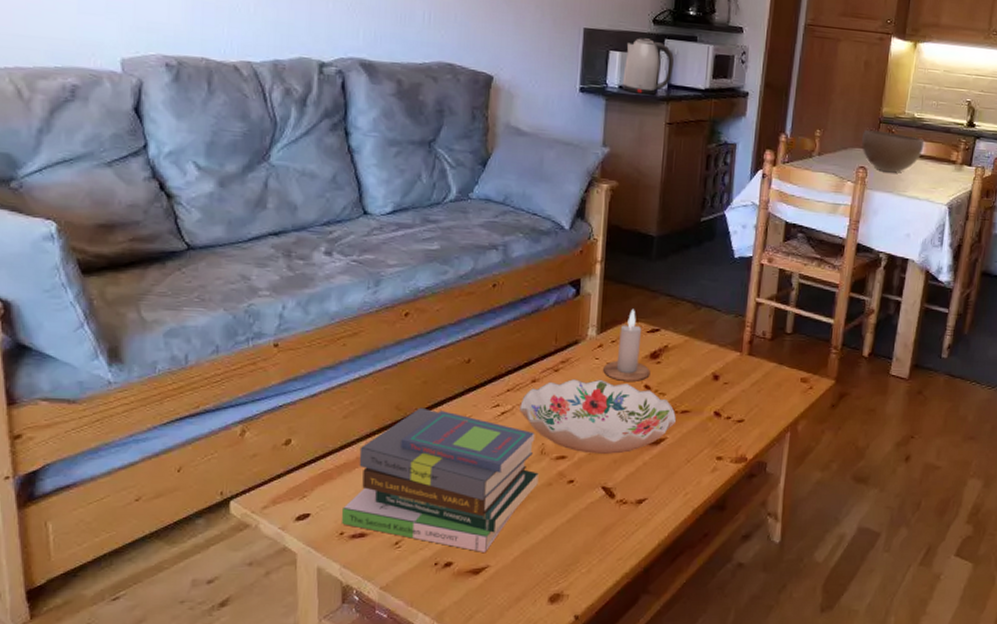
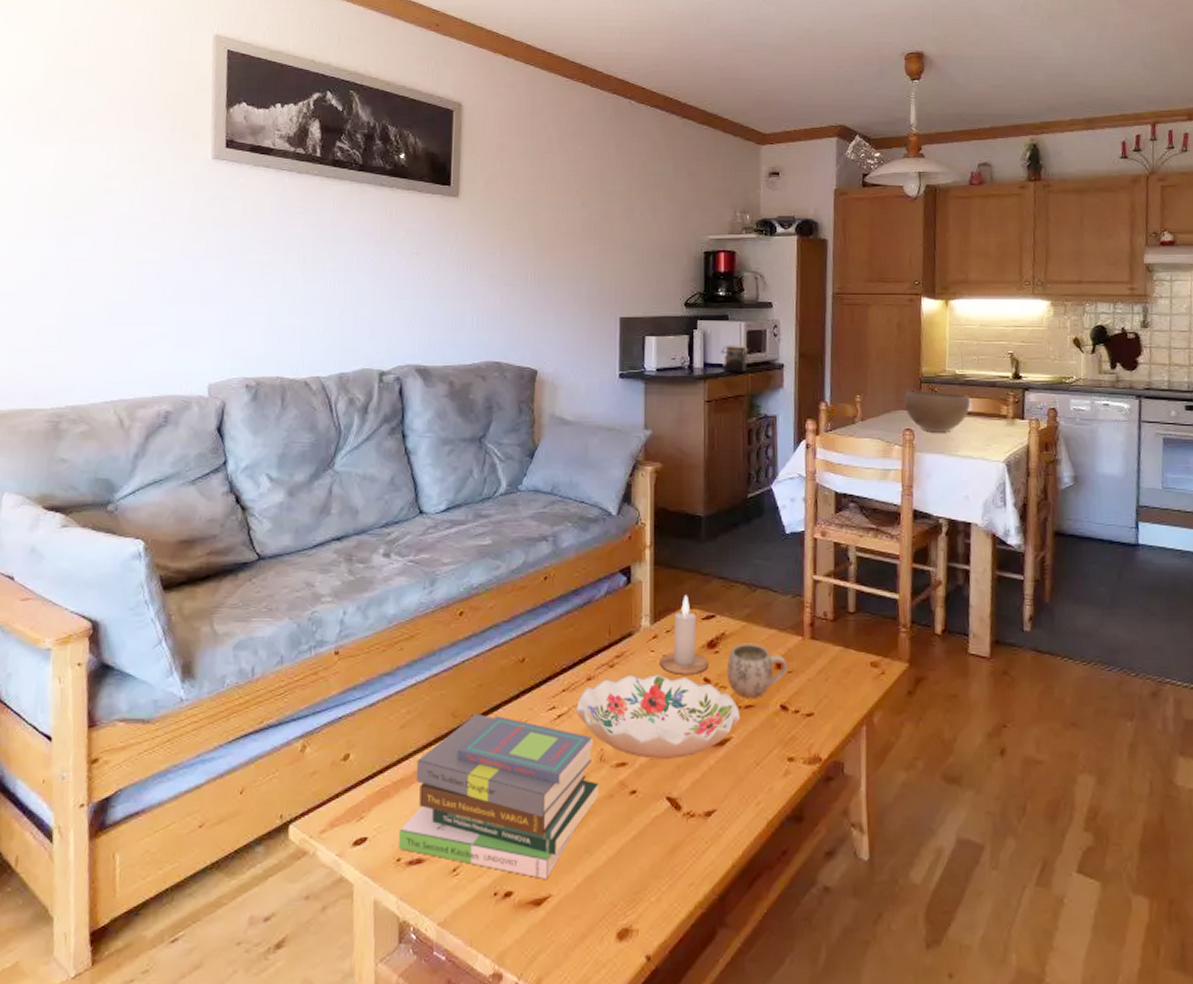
kettle: present [622,38,674,95] -> none [660,321,707,375]
mug: none [666,356,725,404] -> present [726,643,788,698]
jar: none [686,67,715,97] -> present [721,345,750,372]

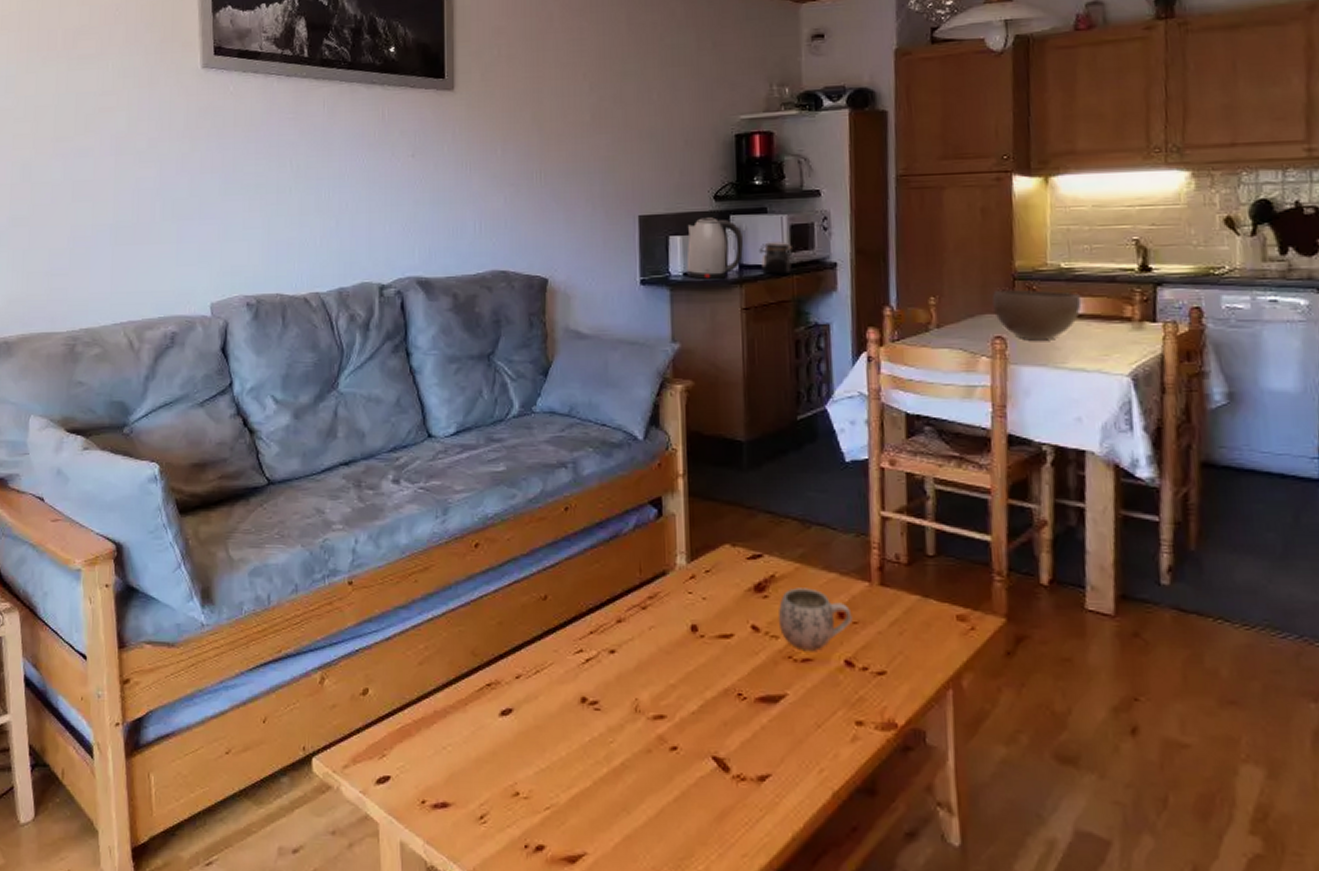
books: present [398,713,599,879] -> none [421,653,635,835]
decorative bowl: present [576,673,741,759] -> none [606,618,797,714]
kettle: none [660,321,707,375] -> present [686,217,743,279]
candle: present [660,594,709,674] -> none [699,530,757,621]

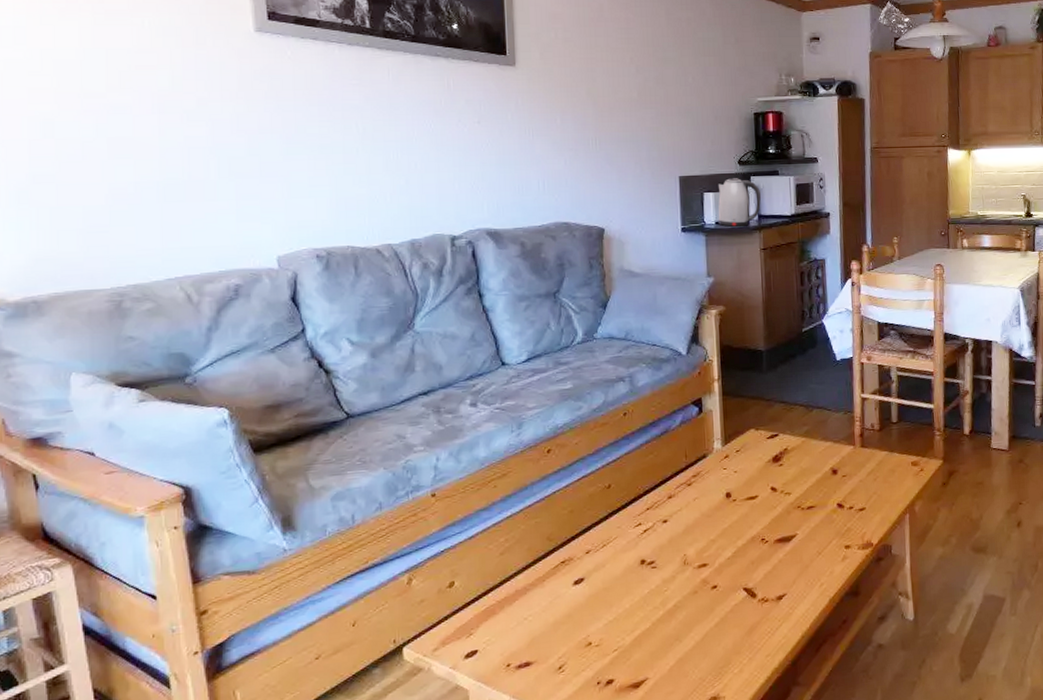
jar: present [759,242,795,274] -> none [773,197,799,222]
mug: present [778,588,853,651] -> none [790,455,842,501]
bowl: present [991,289,1082,341] -> none [934,230,991,267]

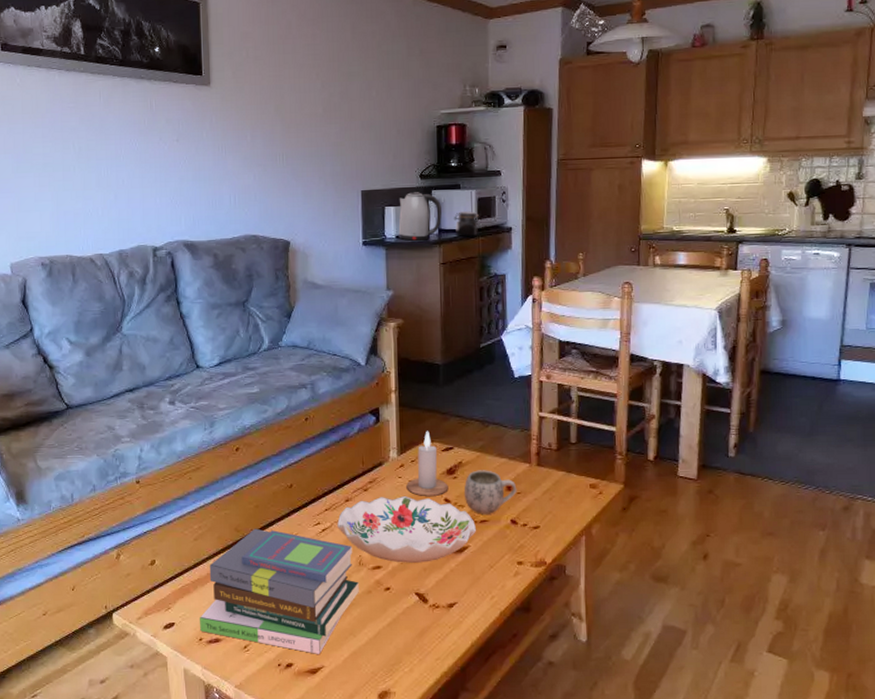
books: none [506,535,684,666] -> present [199,528,359,654]
decorative bowl: none [660,487,804,559] -> present [337,495,477,563]
candle: none [732,419,775,487] -> present [406,431,449,496]
jar: none [773,197,799,222] -> present [454,211,480,236]
mug: none [790,455,842,501] -> present [463,470,517,514]

